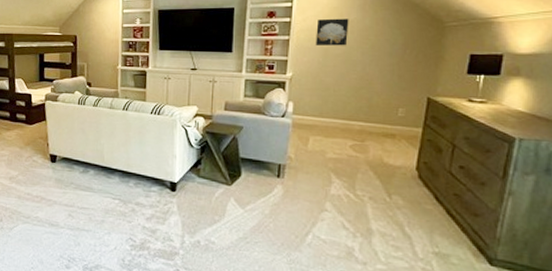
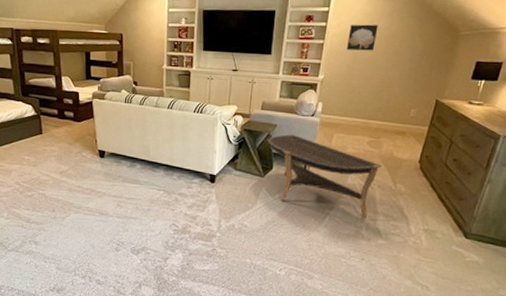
coffee table: none [233,136,371,238] -> present [267,134,382,220]

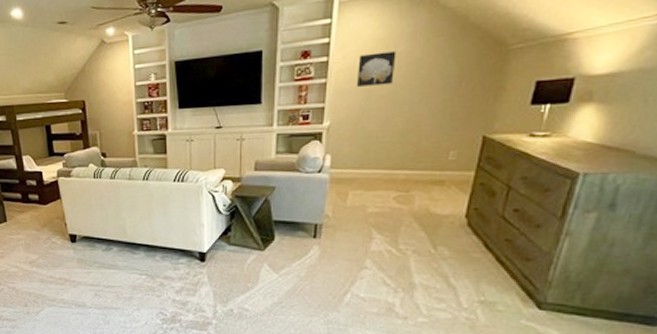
coffee table: present [267,134,382,220] -> none [265,196,415,294]

